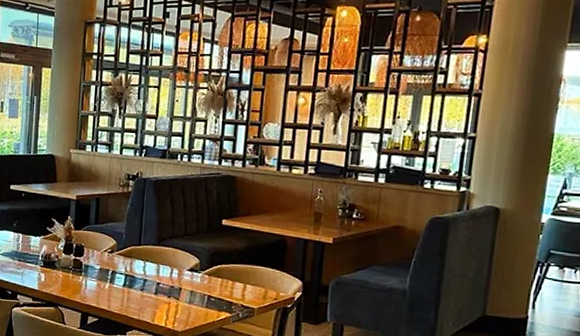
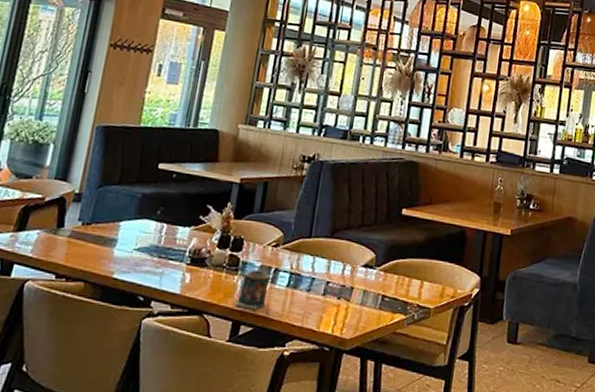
candle: none [82,272,109,304] -> present [235,270,270,309]

